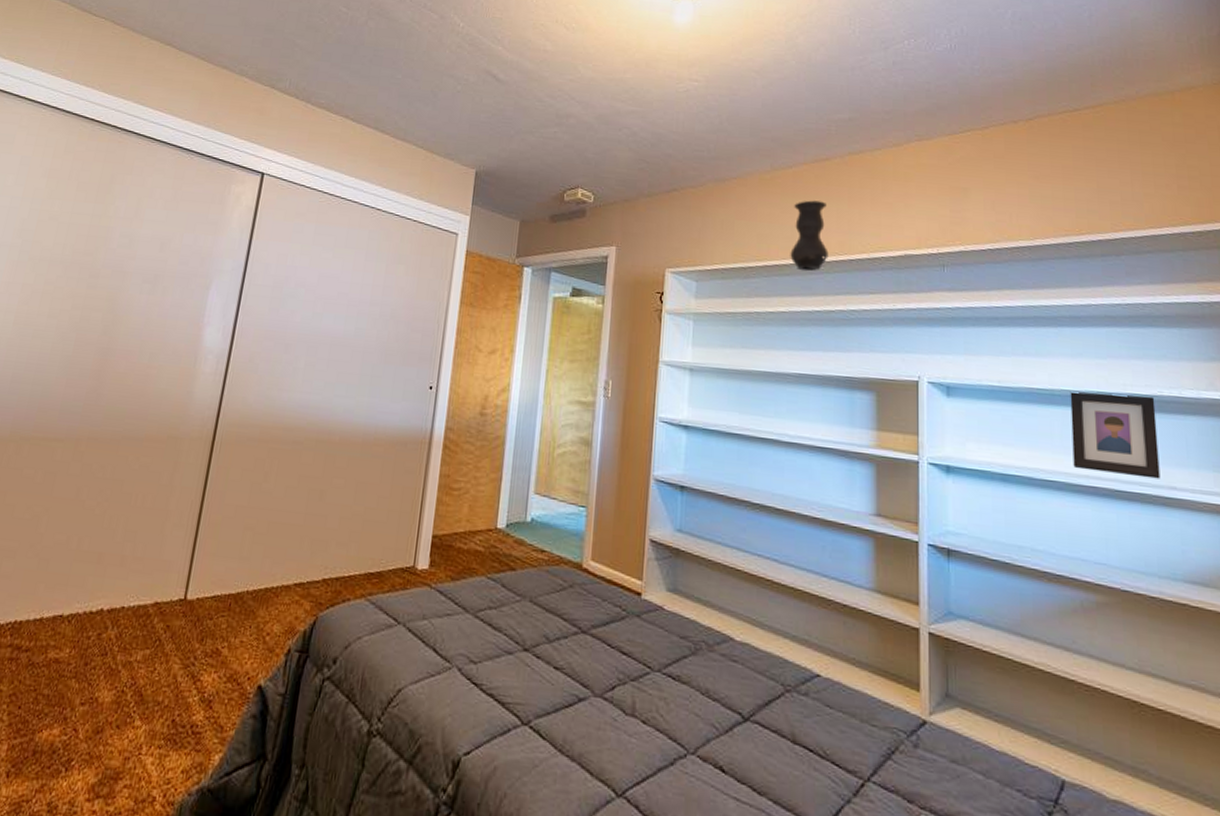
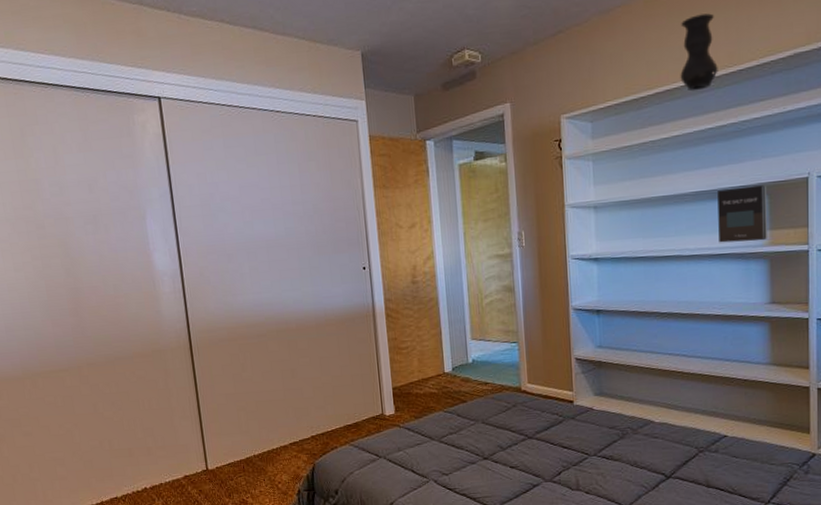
books: none [821,377,874,441] -> present [717,185,767,243]

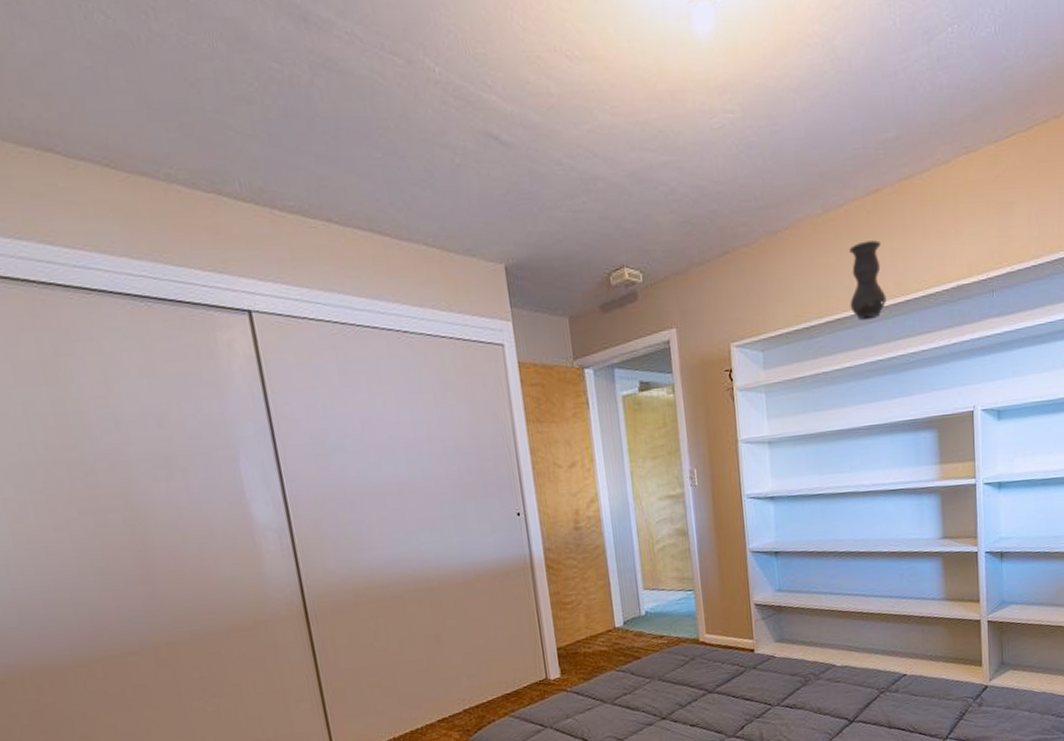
books: present [717,185,767,243] -> none [890,419,938,479]

